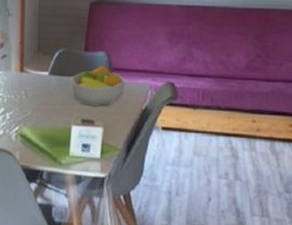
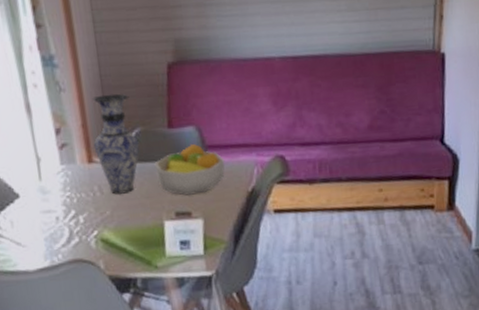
vase: none [26,21,61,99] -> present [93,93,140,195]

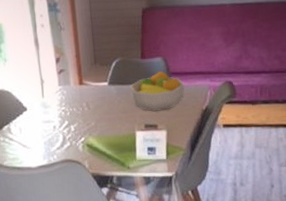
vase: present [93,93,140,195] -> none [84,32,119,110]

